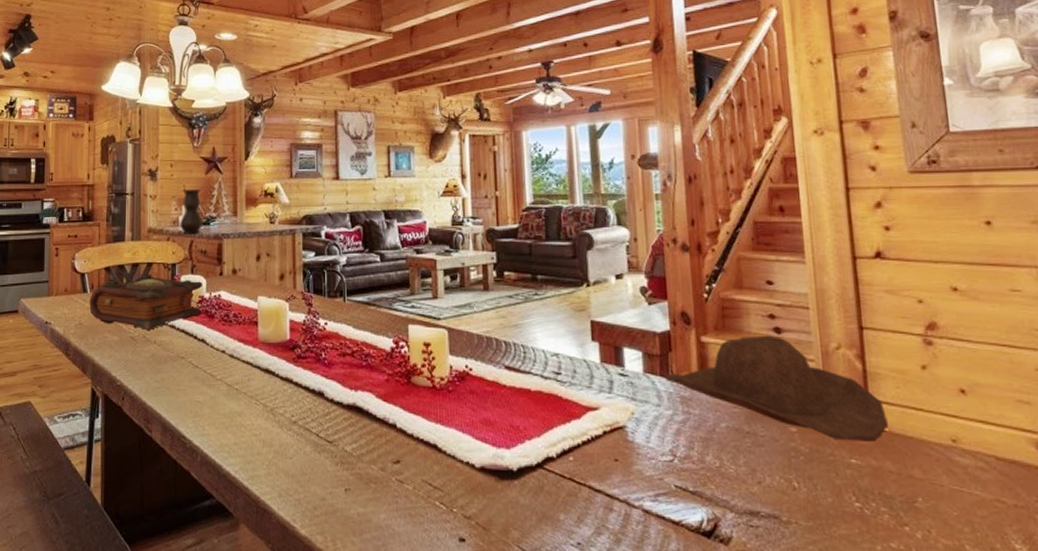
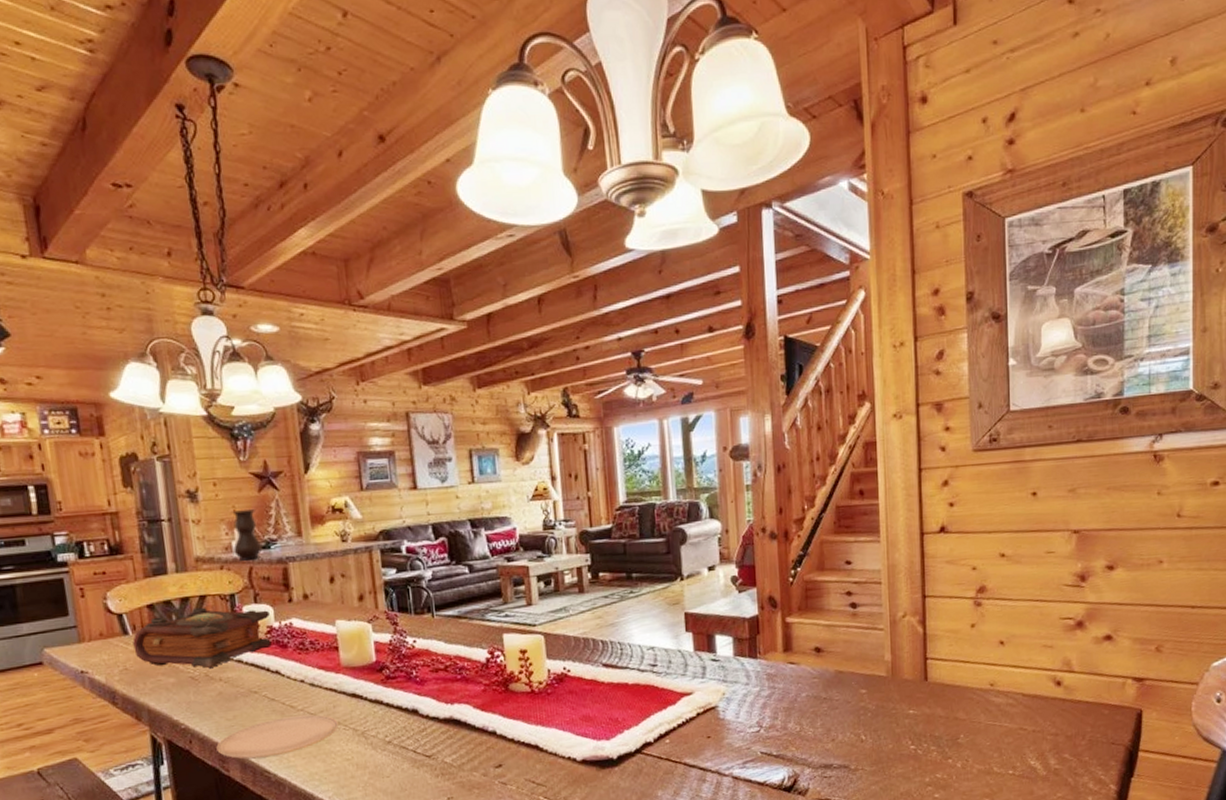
plate: none [144,384,250,423] -> present [216,714,338,760]
hat: present [665,335,889,440] -> none [754,610,942,695]

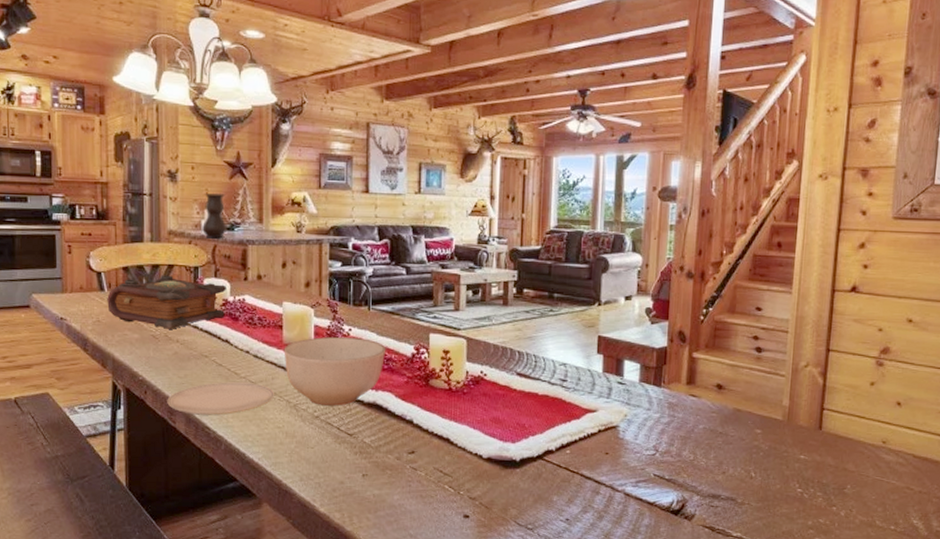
bowl: none [342,649,458,729] -> present [283,336,386,406]

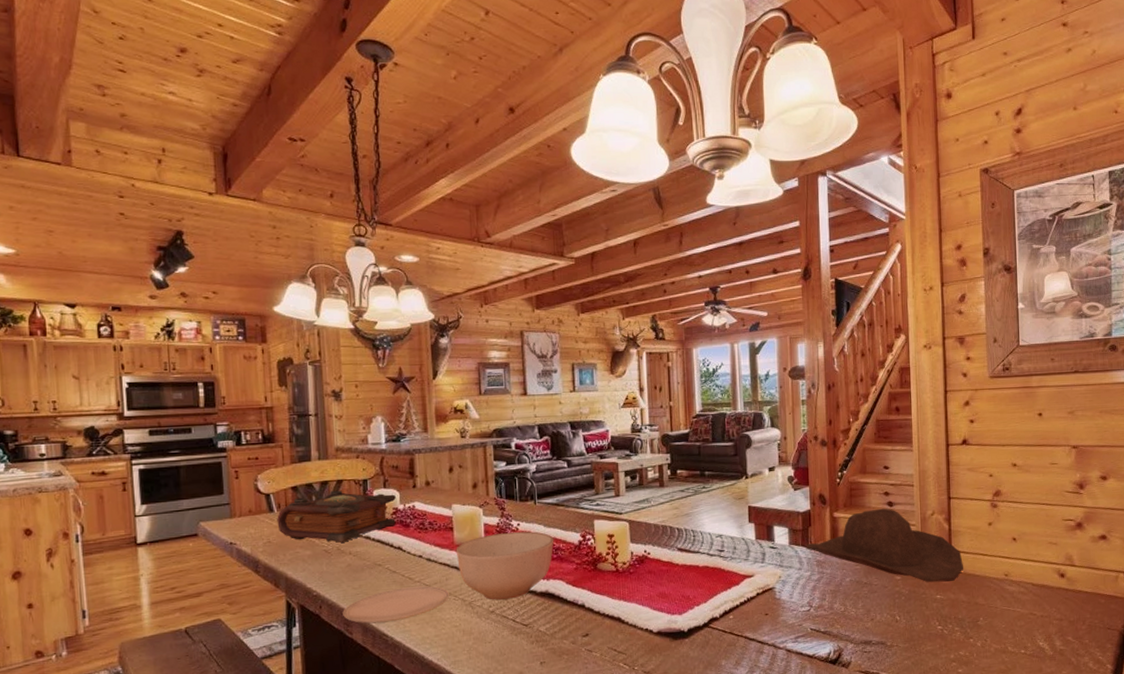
vase: present [202,193,227,239] -> none [369,408,394,451]
hat: none [658,353,836,441] -> present [806,508,964,582]

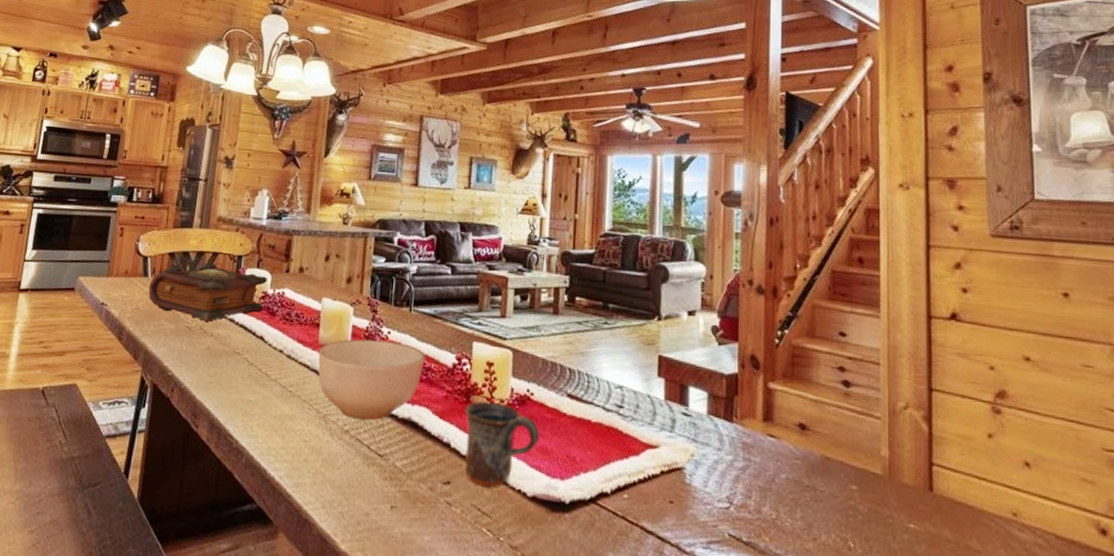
plate: present [343,585,449,624] -> none [192,383,304,422]
mug: none [593,565,659,632] -> present [464,401,541,487]
hat: present [806,508,964,582] -> none [729,386,951,506]

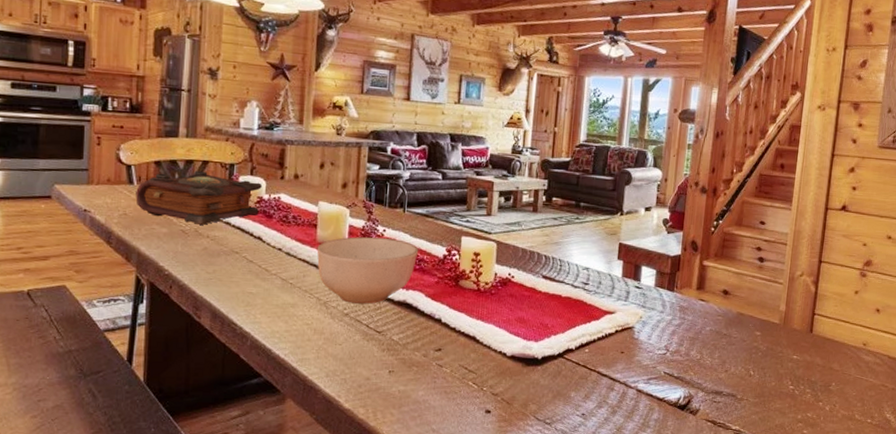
mug: present [464,401,541,487] -> none [453,284,519,350]

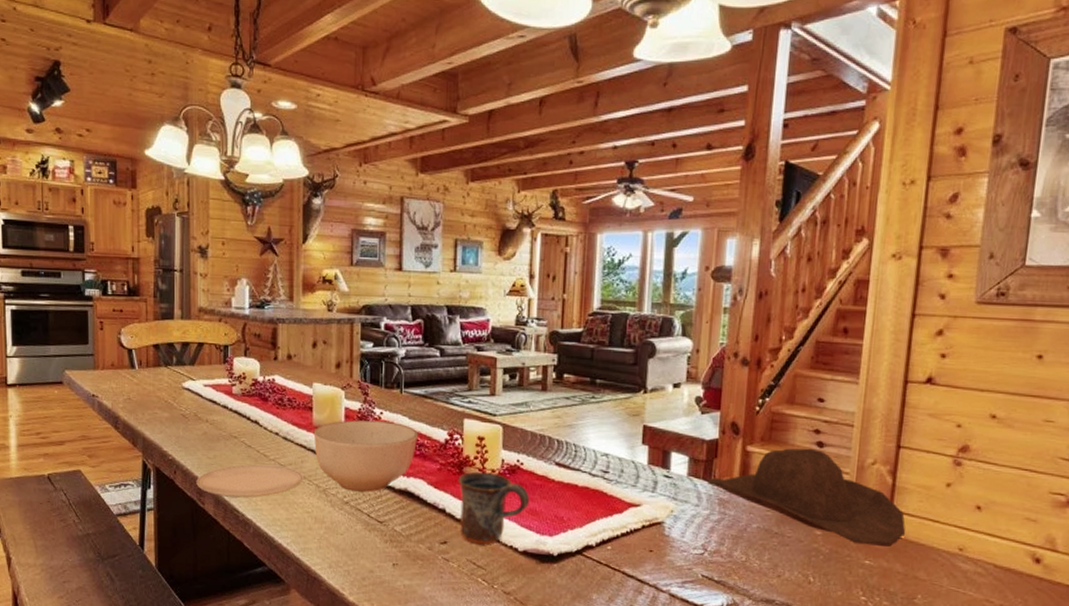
book: present [135,170,262,226] -> none [138,353,256,410]
plate: none [193,278,305,312] -> present [196,463,303,498]
mug: none [453,284,519,350] -> present [458,471,530,544]
hat: none [671,262,825,342] -> present [707,448,906,545]

